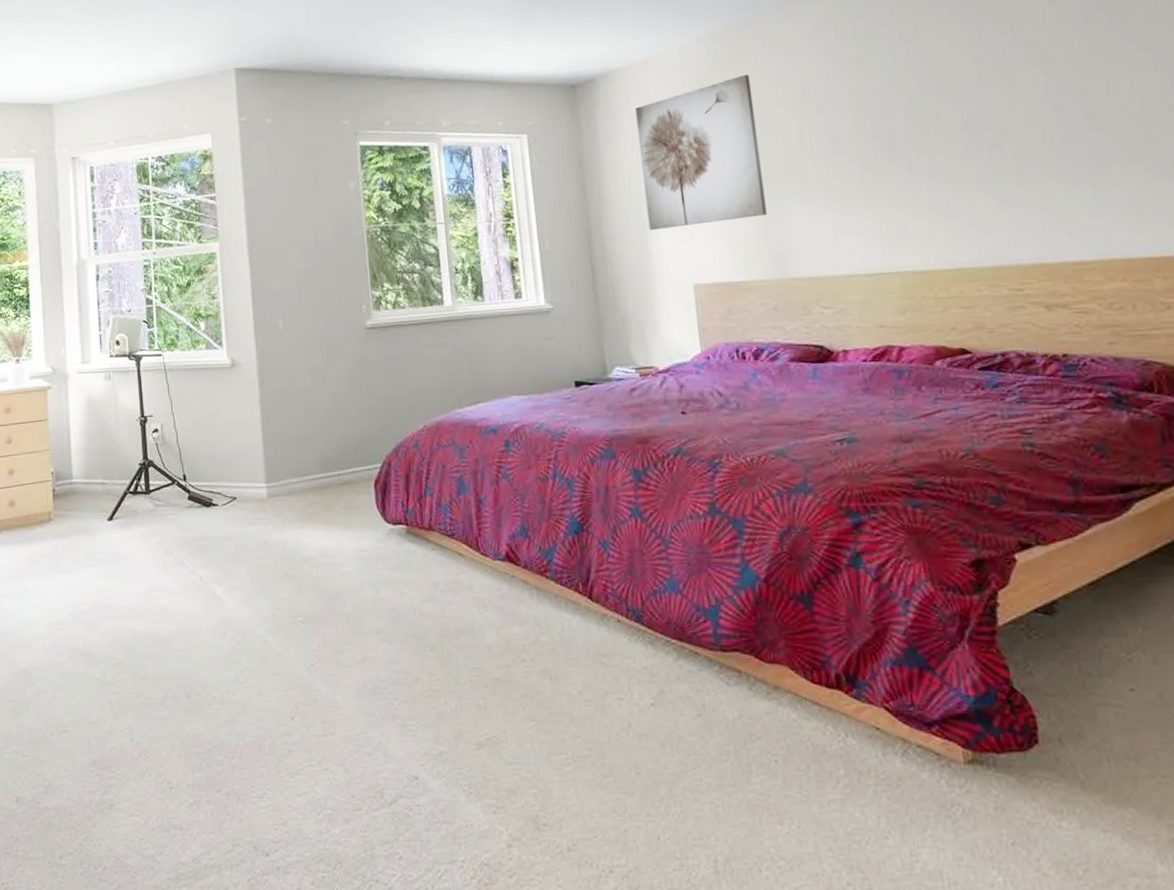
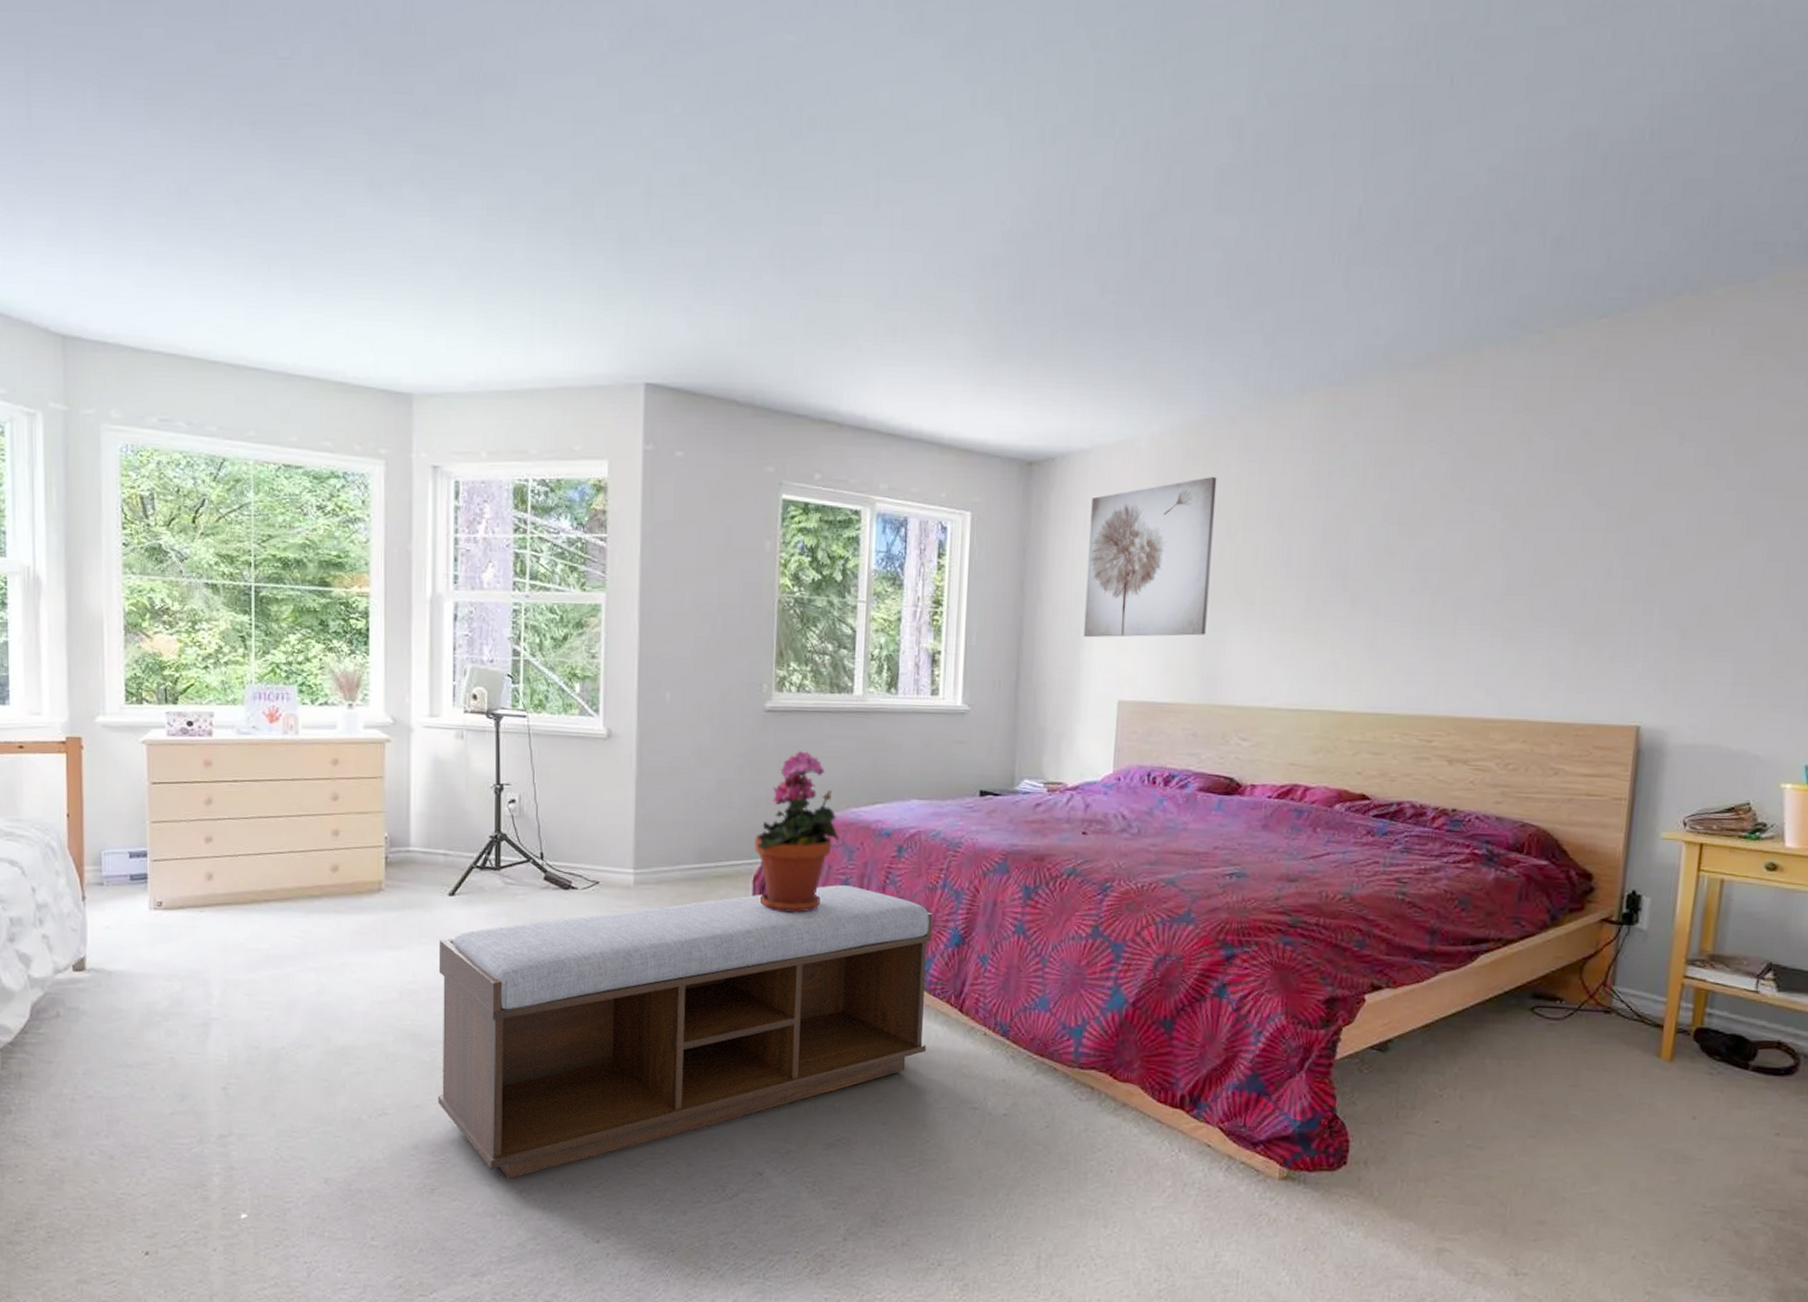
bench: none [102,482,563,792] -> present [438,885,933,1179]
potted plant: none [371,361,449,513] -> present [753,751,839,913]

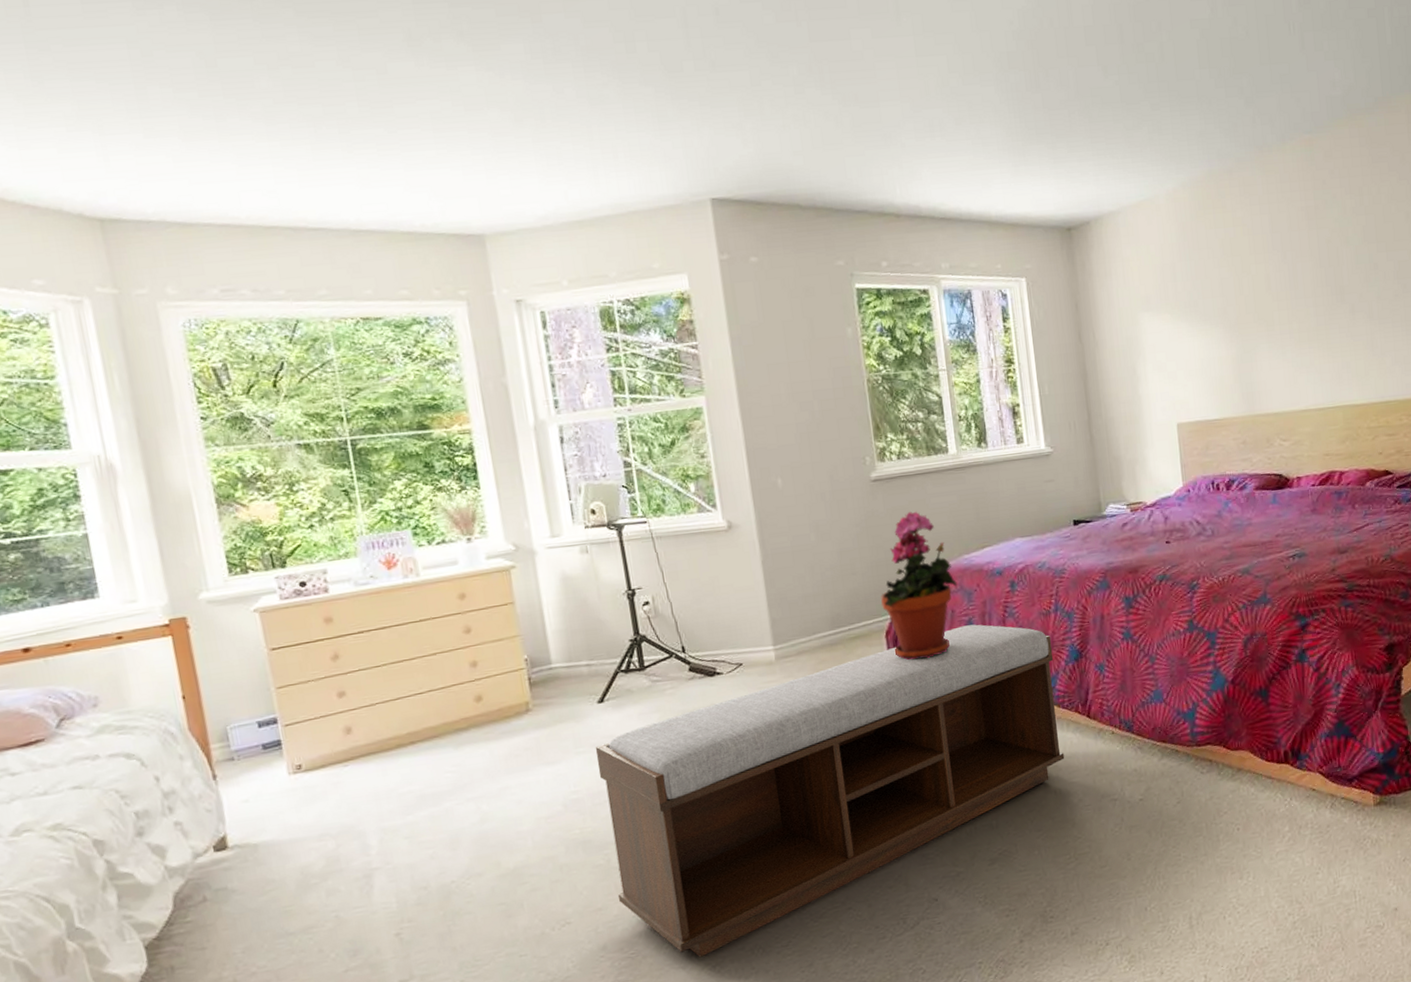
wall art: present [1083,477,1217,638] -> none [1126,222,1239,374]

